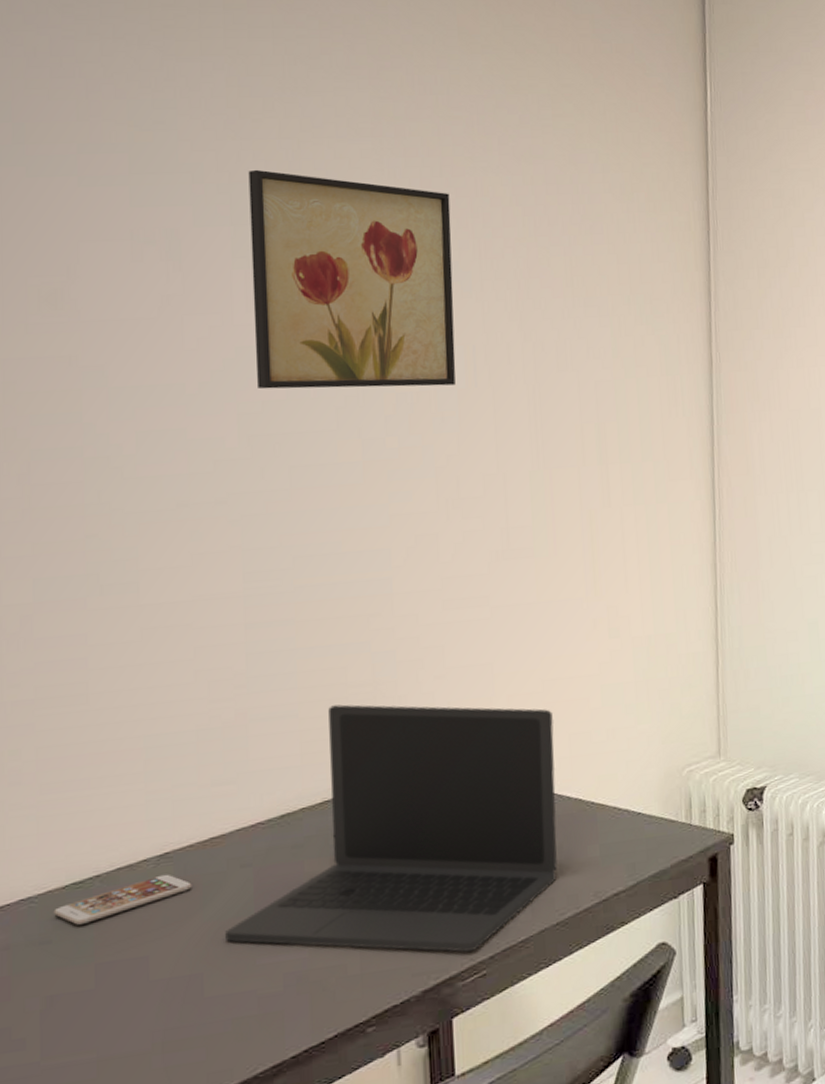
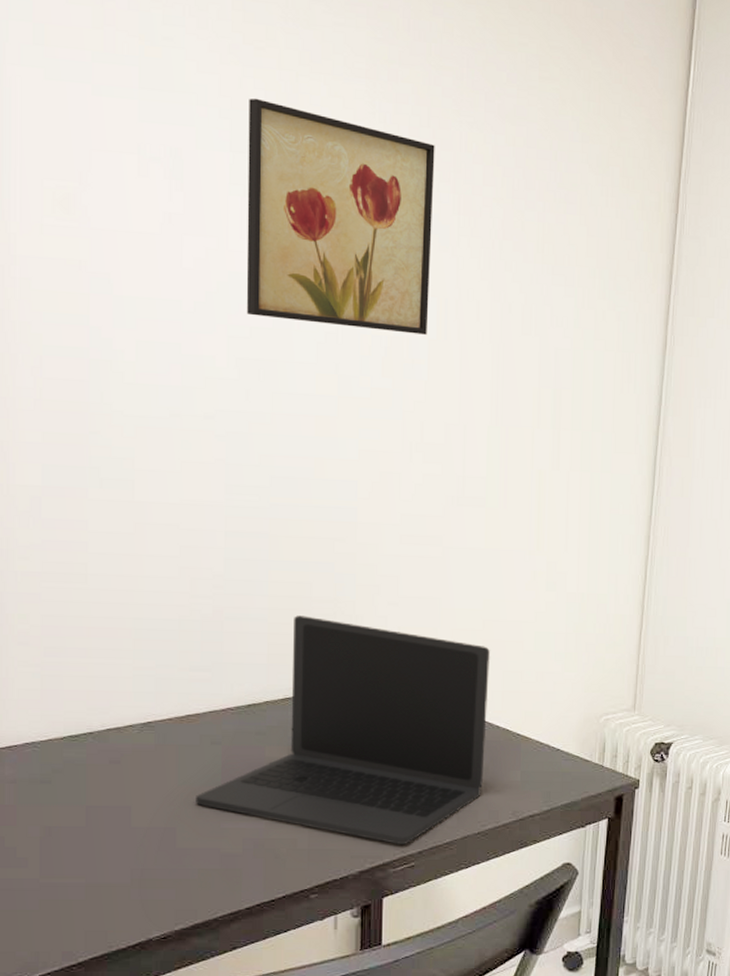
smartphone: present [54,874,192,925] -> none [53,740,170,772]

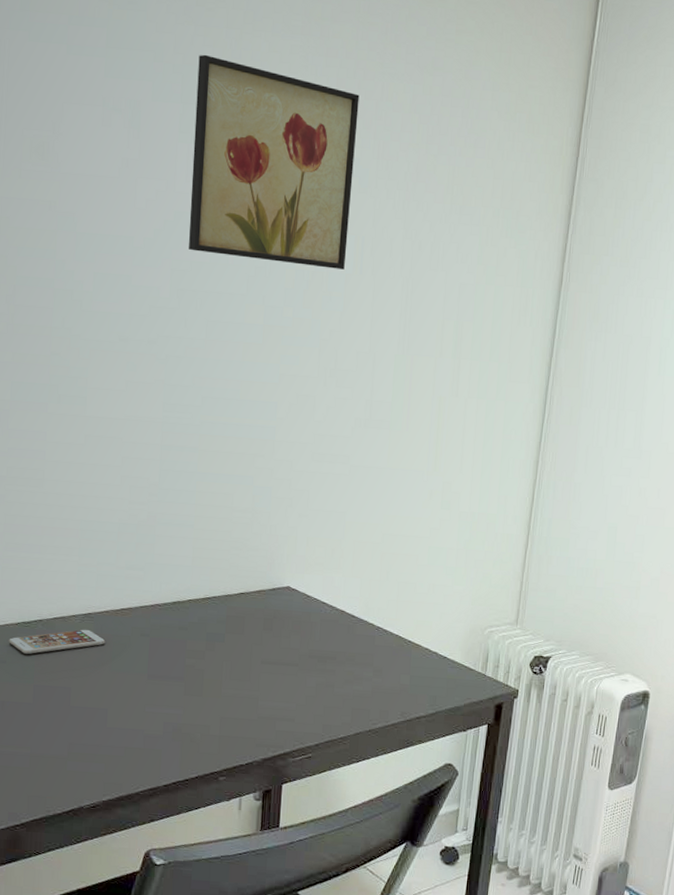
smartphone: none [53,740,170,772] -> present [9,629,106,654]
laptop: present [196,615,490,844] -> none [125,523,388,737]

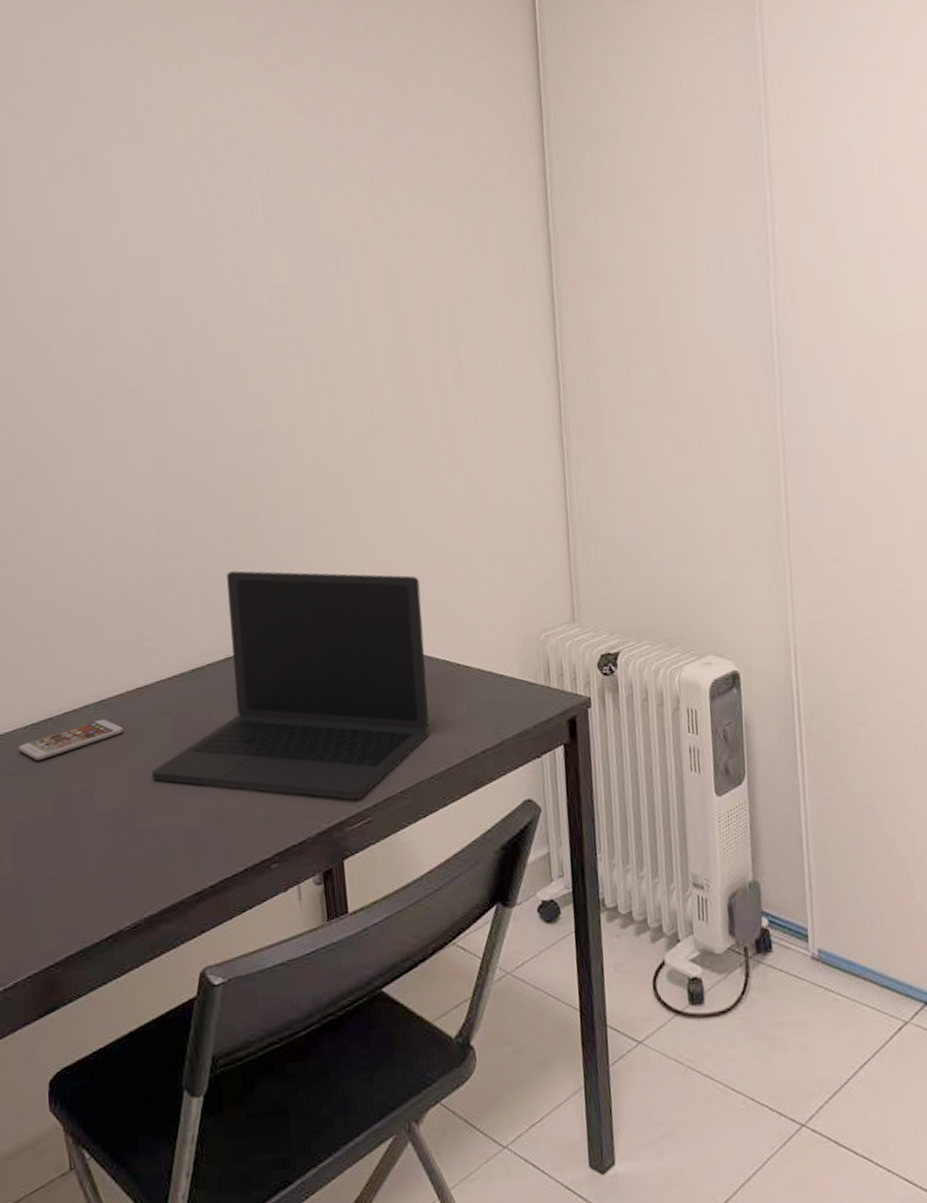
laptop: none [125,523,388,737] -> present [152,571,430,800]
wall art: present [189,54,360,270] -> none [140,93,321,290]

